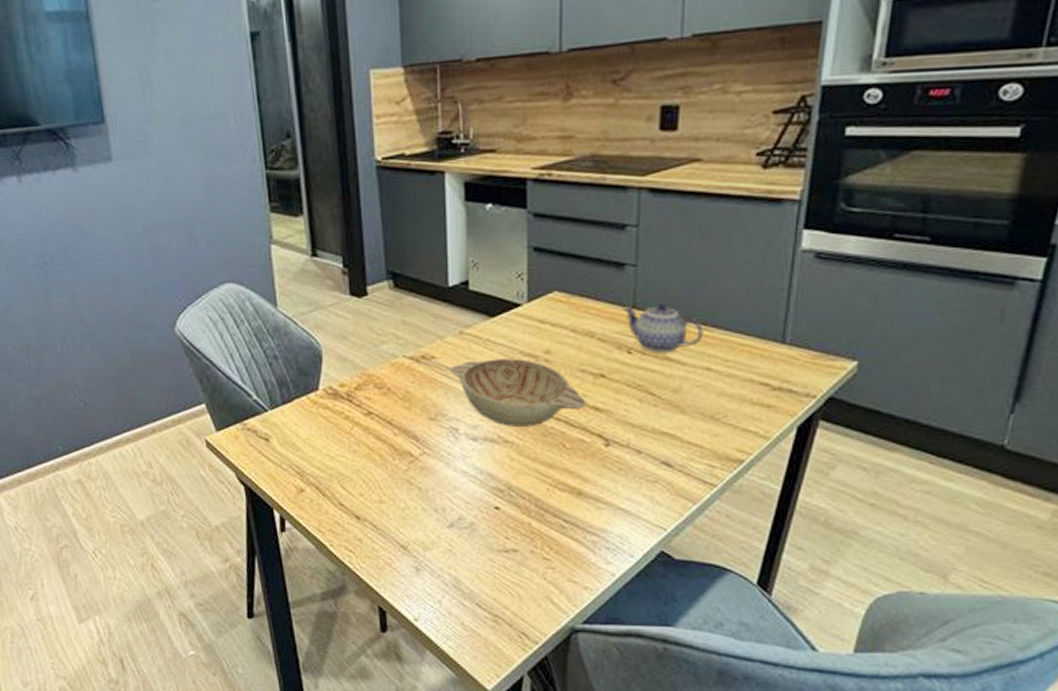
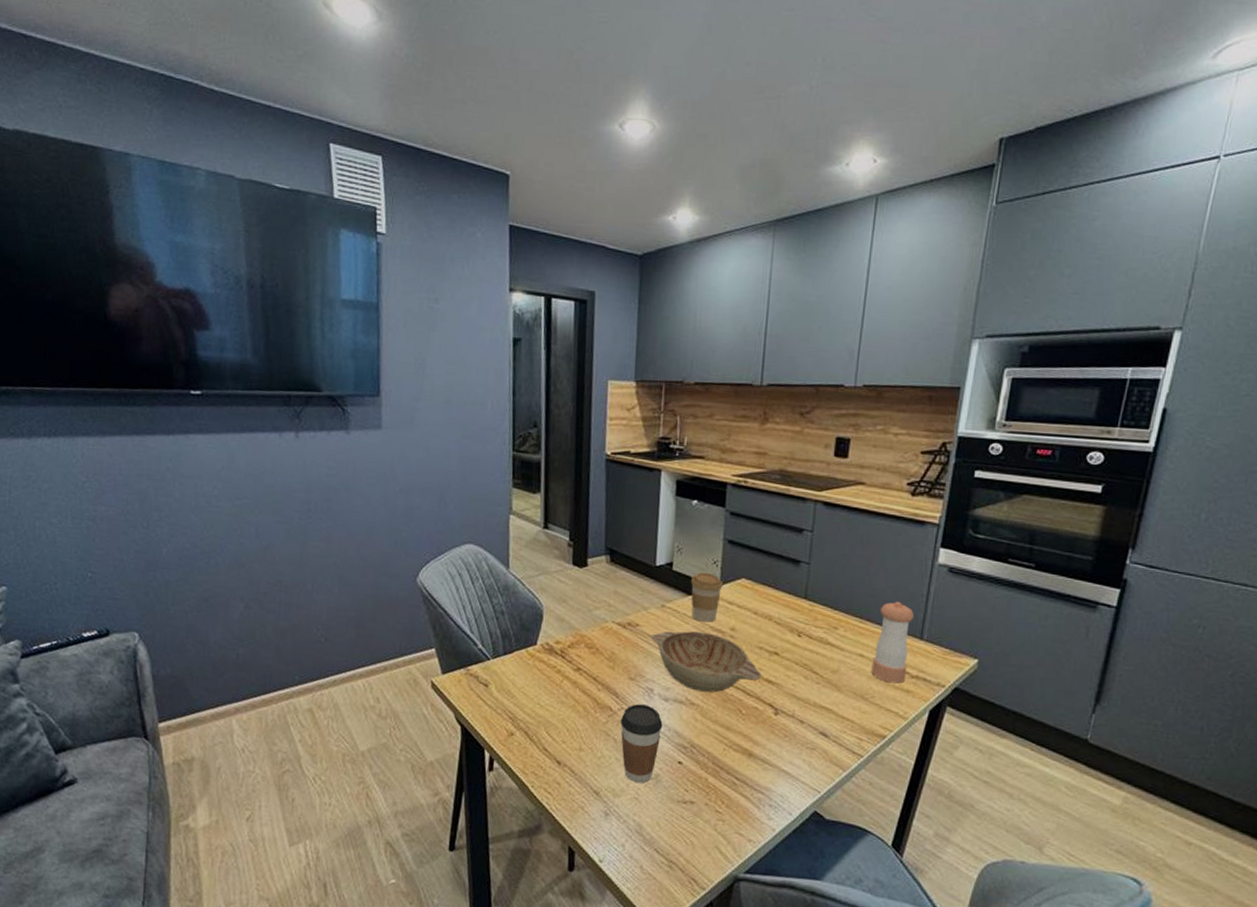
coffee cup: none [424,447,473,534] -> present [621,704,663,784]
coffee cup: none [491,288,532,347] -> present [690,571,723,622]
teapot: present [623,303,703,353] -> none [796,596,859,639]
pepper shaker: none [722,300,773,398] -> present [871,601,915,684]

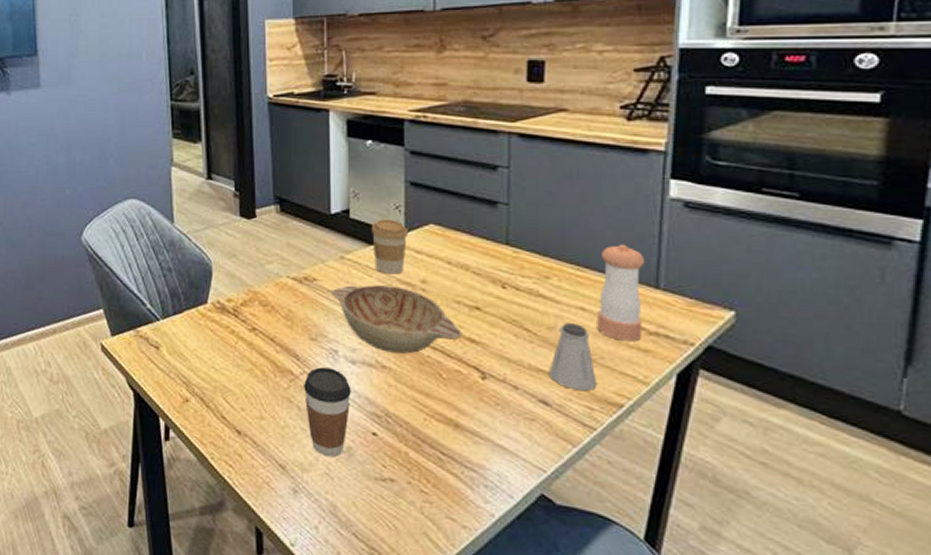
saltshaker: none [829,667,868,724] -> present [548,323,597,390]

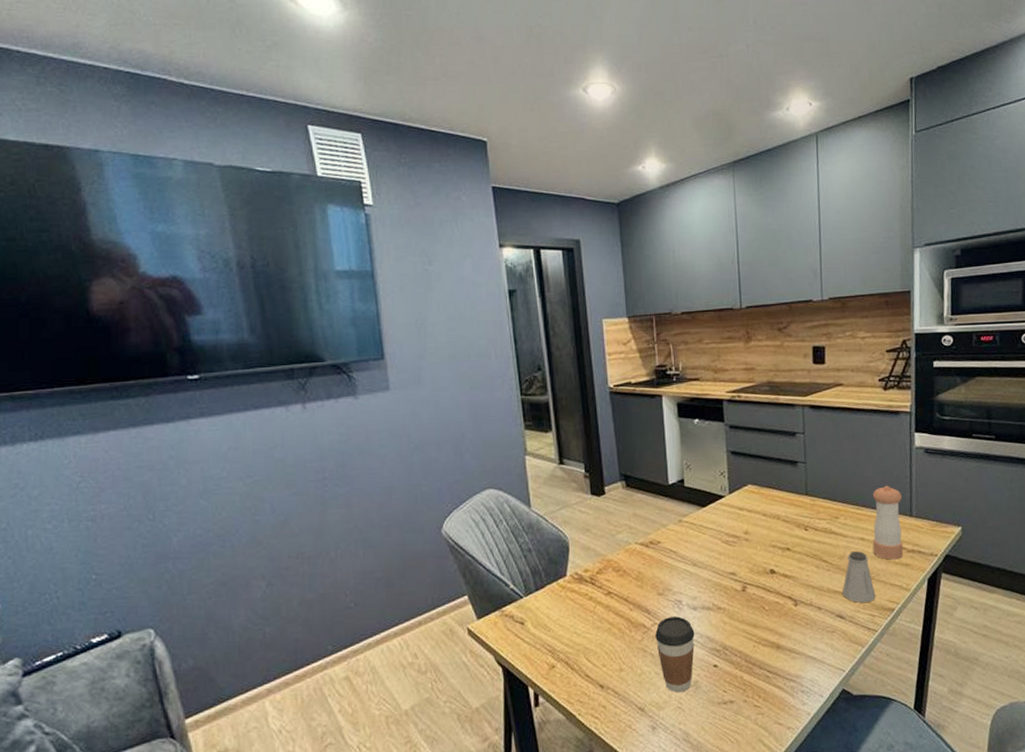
decorative bowl: present [330,285,462,354] -> none [672,539,778,596]
coffee cup: present [371,218,409,275] -> none [702,483,732,530]

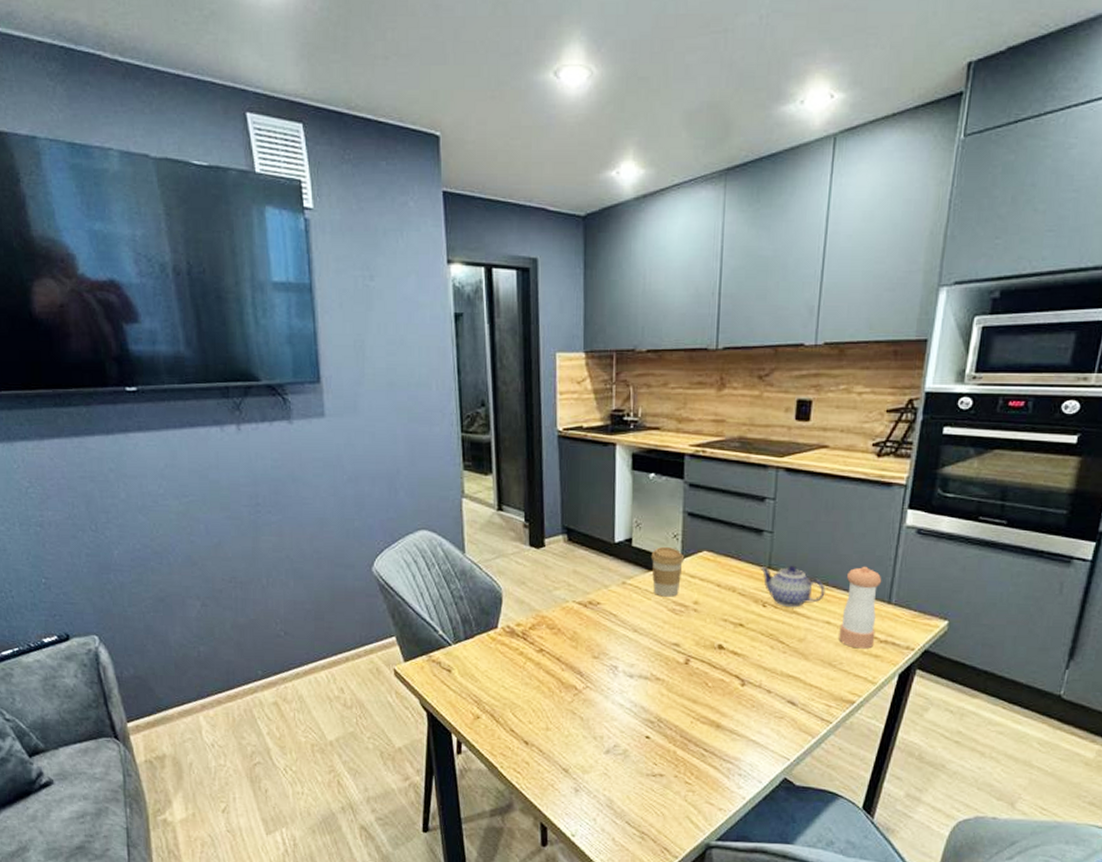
coffee cup: present [655,616,695,693] -> none [586,682,629,759]
coffee cup: none [702,483,732,530] -> present [650,546,685,597]
teapot: none [798,490,857,529] -> present [760,565,825,608]
saltshaker: present [841,551,876,603] -> none [796,635,836,691]

